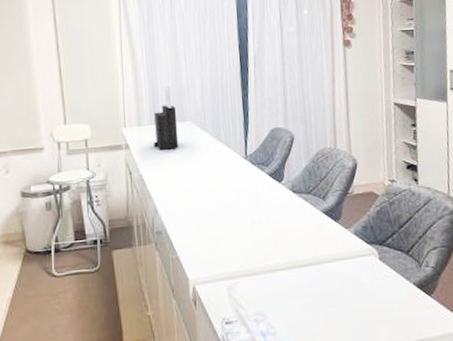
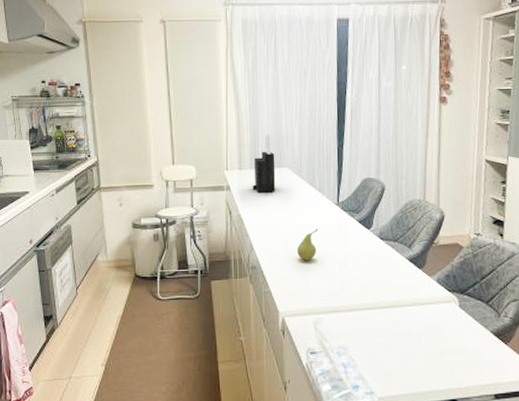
fruit: none [205,185,227,221] -> present [297,228,318,261]

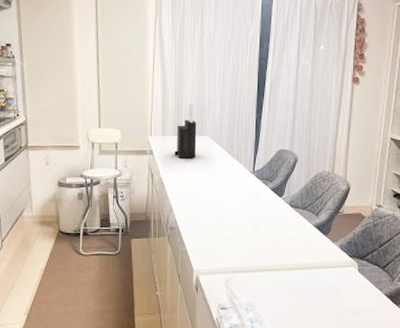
fruit: present [297,228,318,261] -> none [213,194,233,224]

